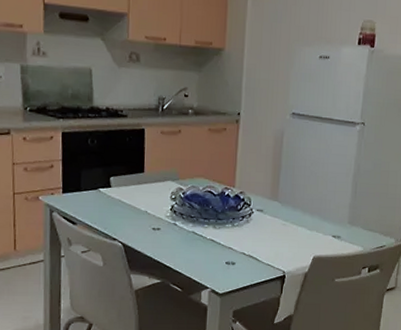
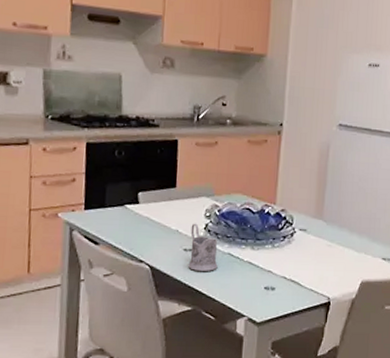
tea glass holder: none [157,204,184,248] -> present [188,223,218,271]

